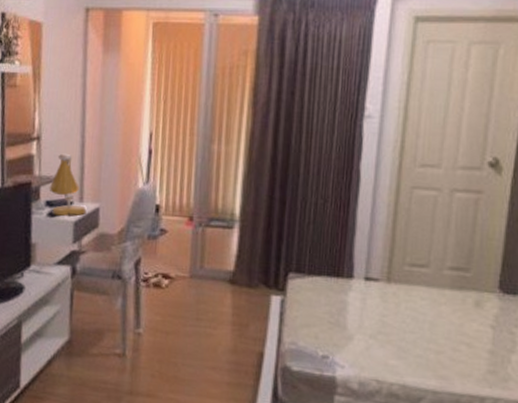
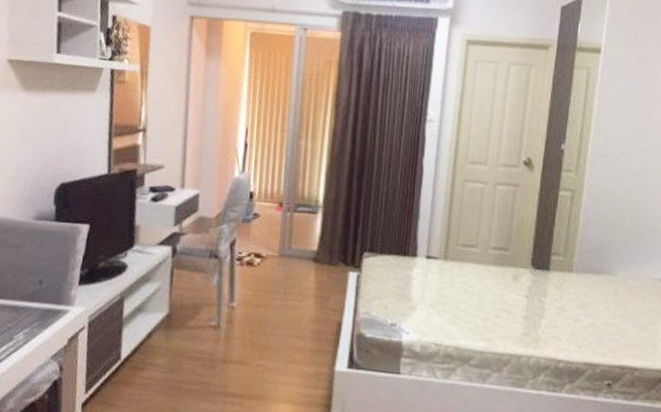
table lamp: present [49,153,87,216] -> none [153,144,188,201]

